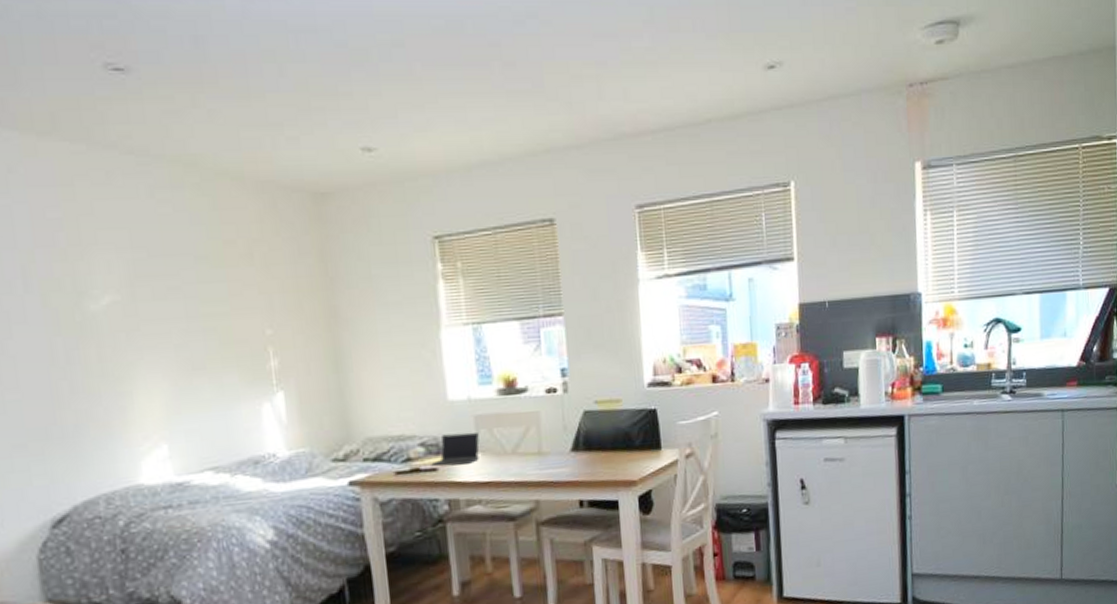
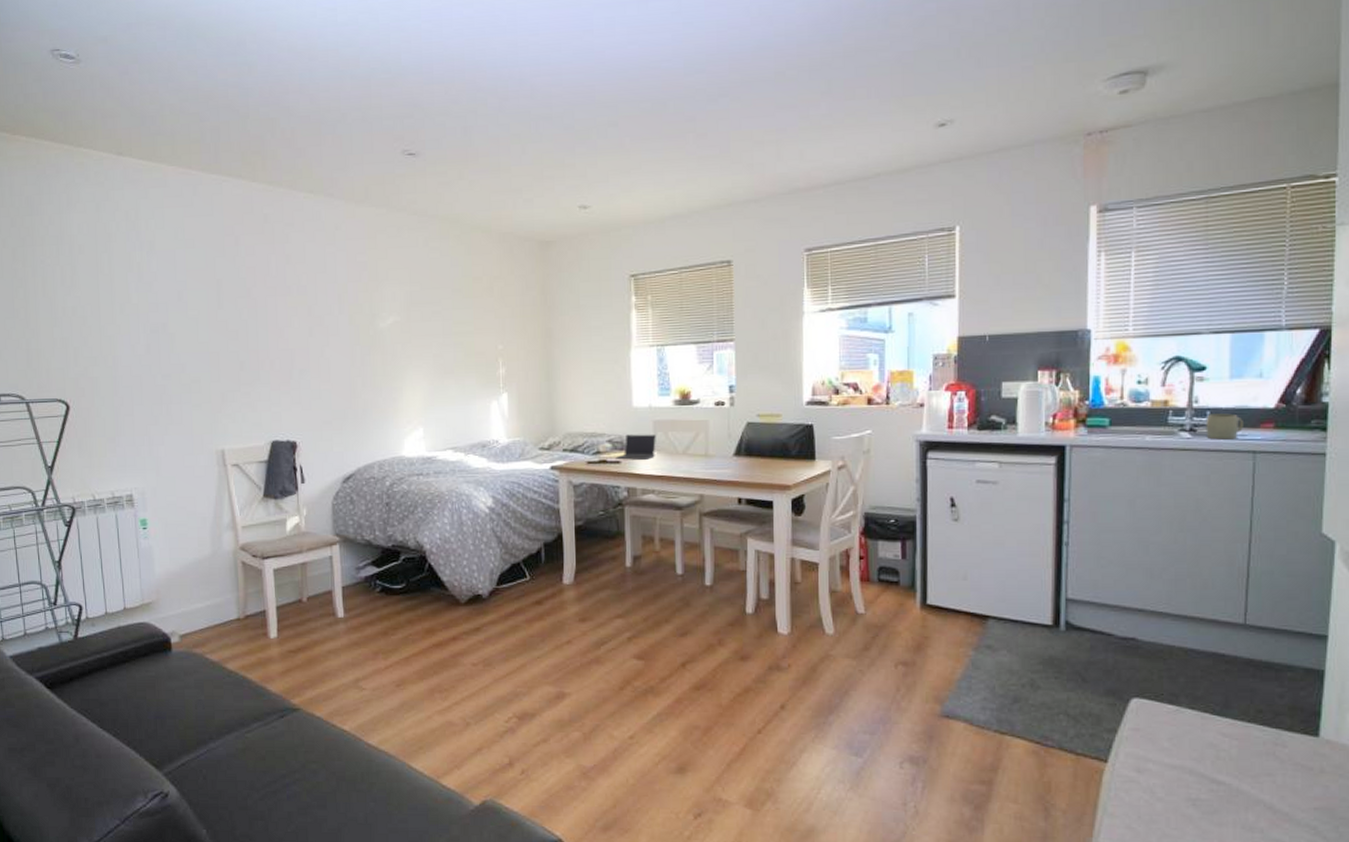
mug: none [1022,373,1053,401] -> present [1205,413,1243,440]

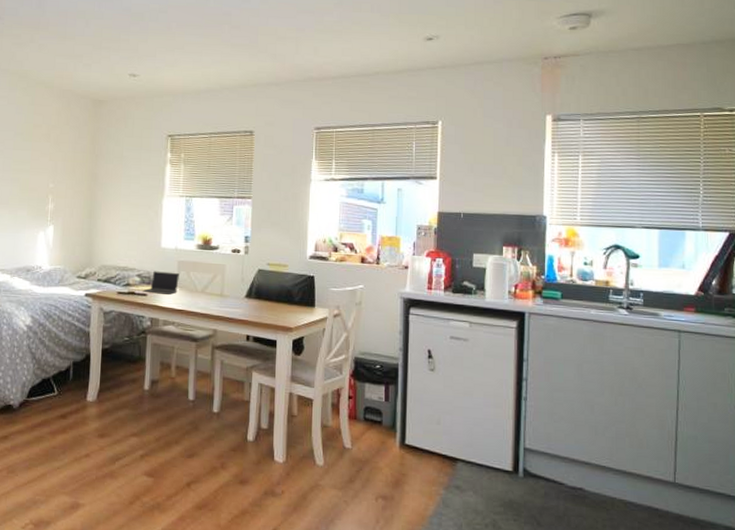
mug: present [1205,413,1243,440] -> none [639,295,670,319]

